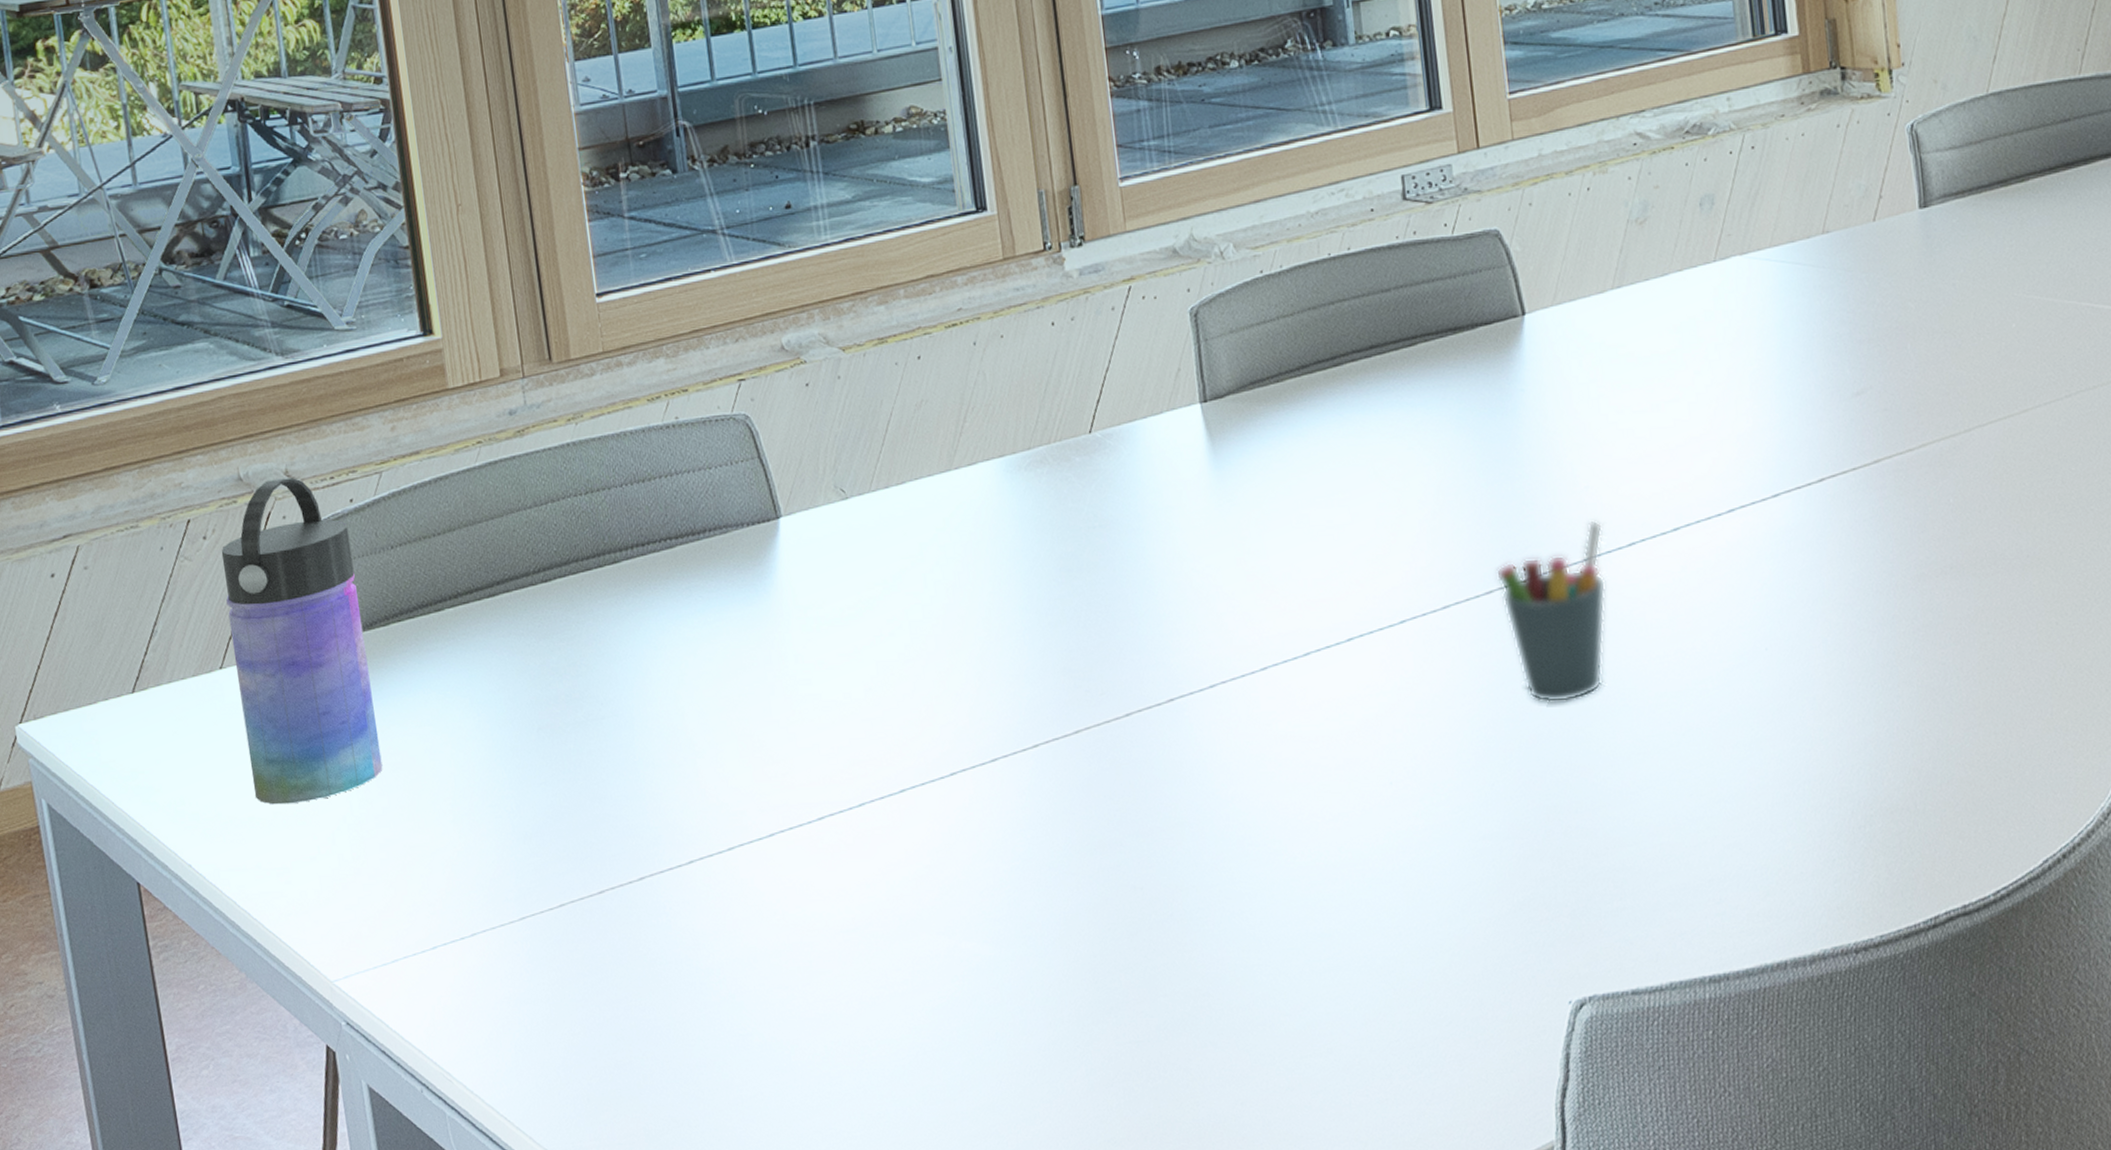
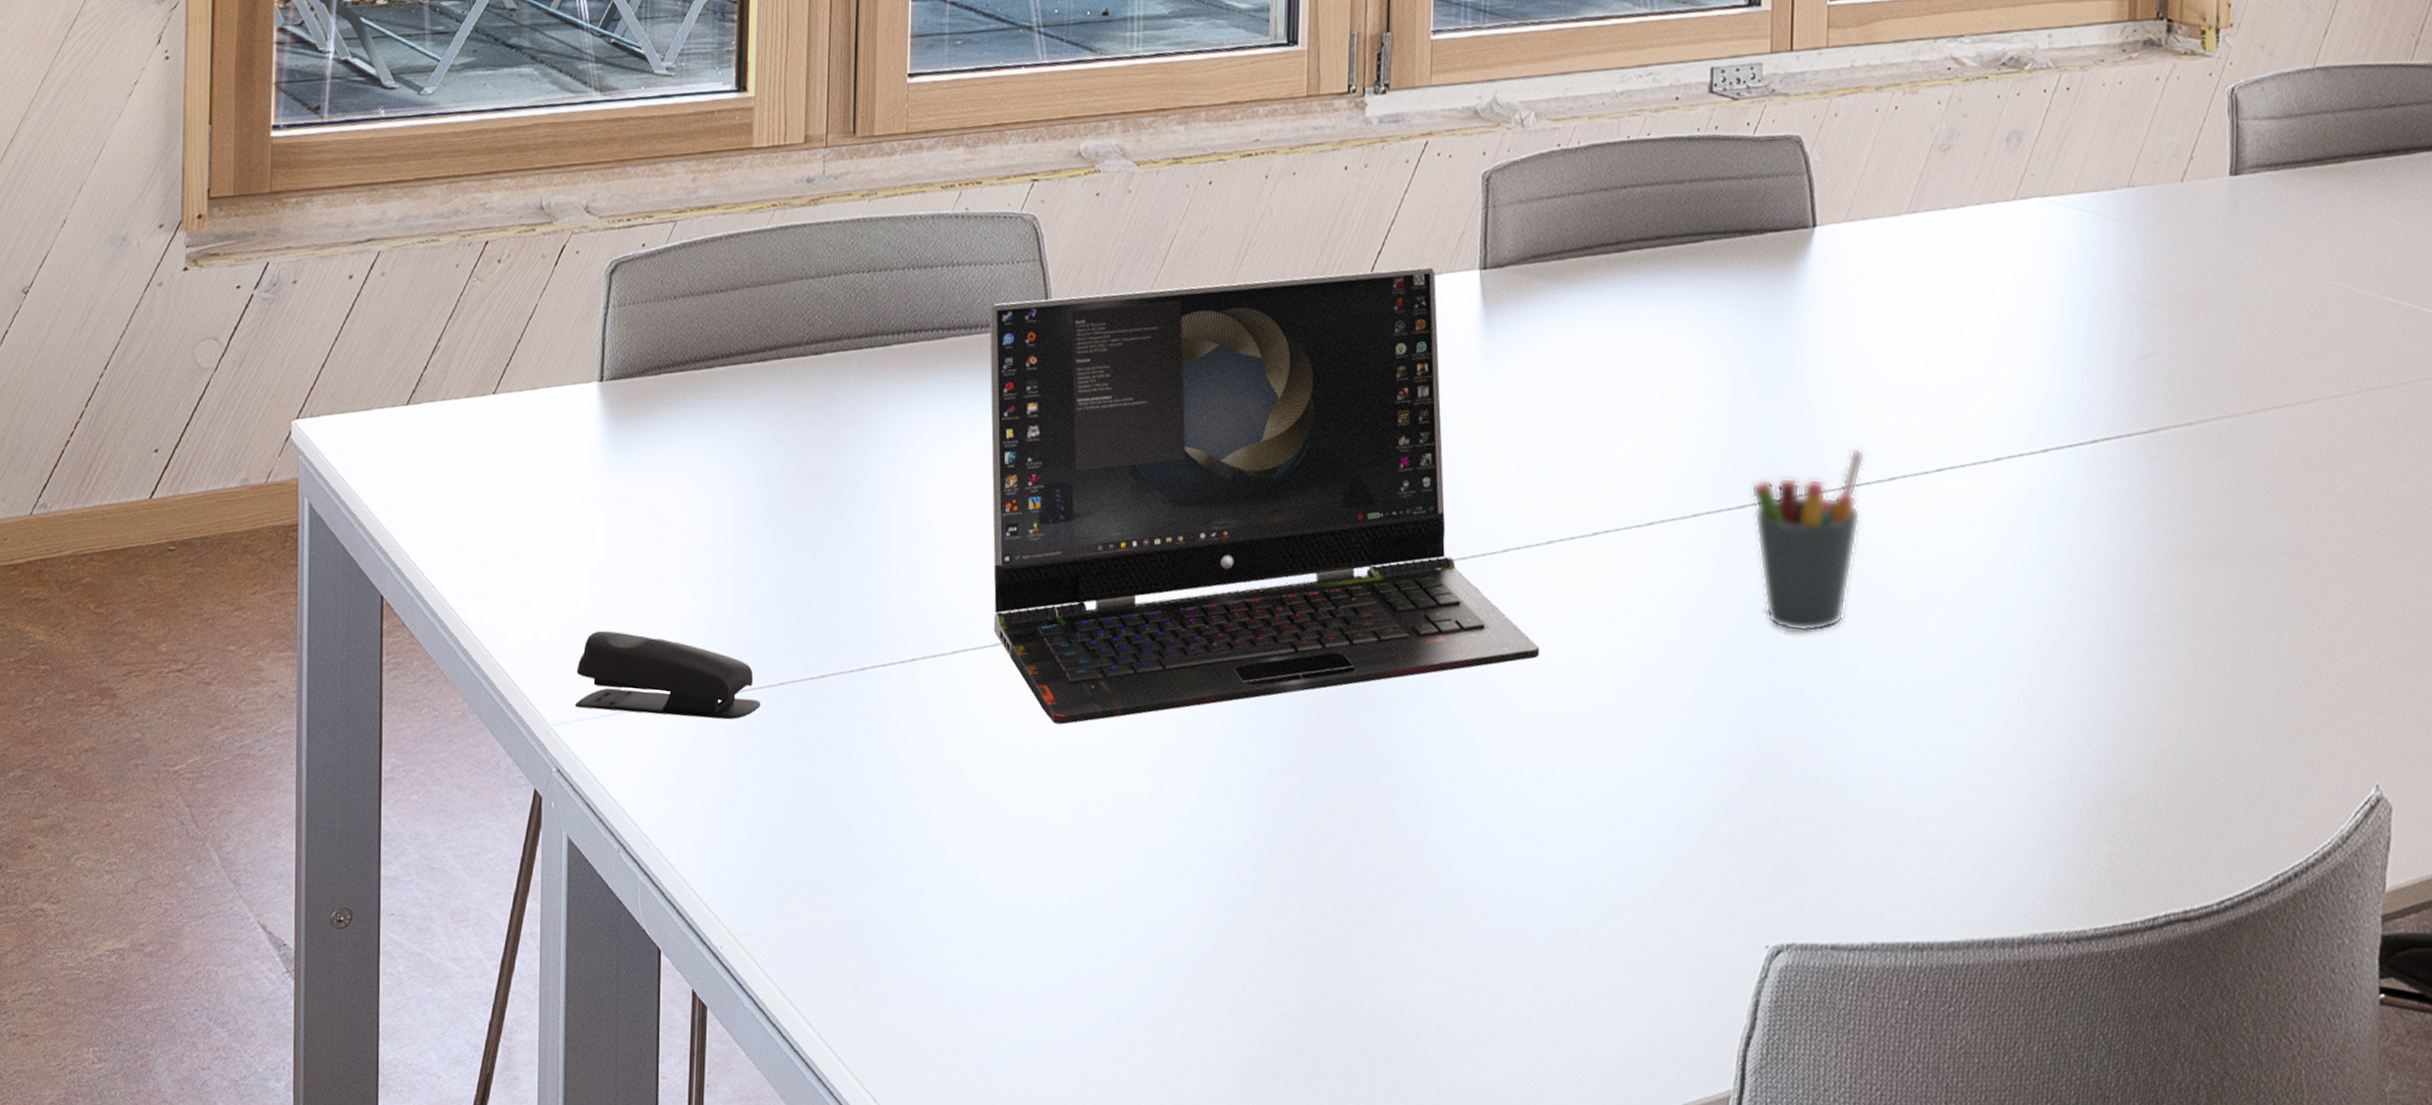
water bottle: present [221,478,383,805] -> none [506,212,636,540]
stapler: none [350,880,543,959] -> present [574,630,761,720]
laptop computer: none [715,408,1312,901] -> present [989,267,1540,725]

